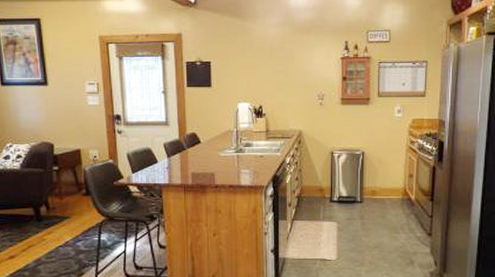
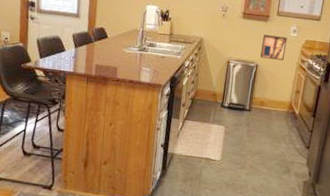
wall art: none [366,119,392,144] -> present [260,34,288,61]

